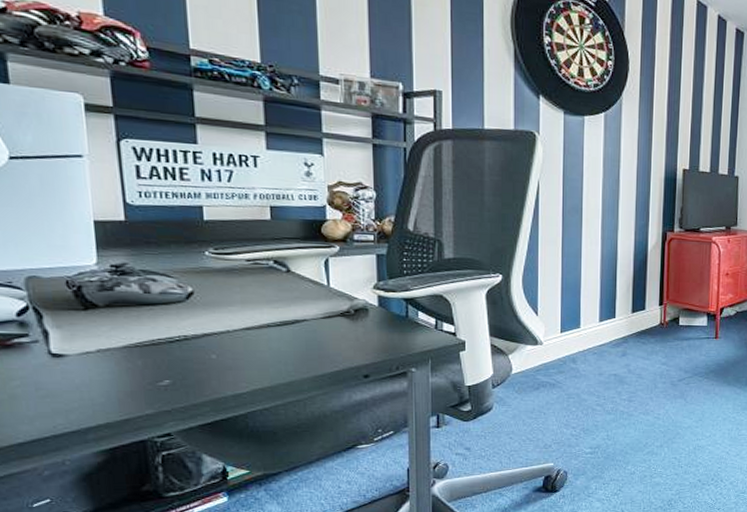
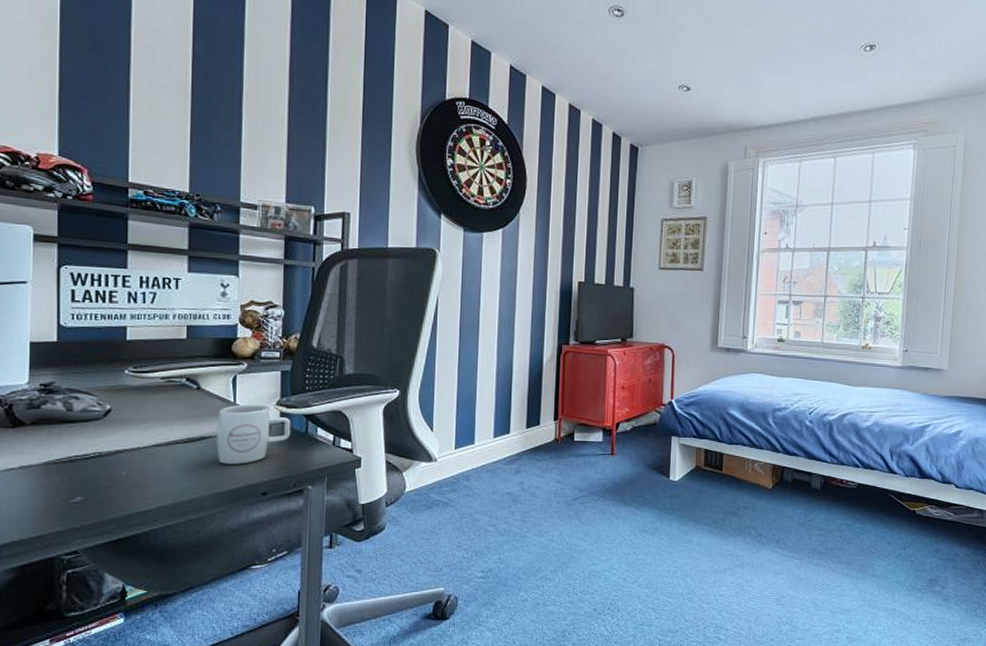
mug: none [311,288,391,348] -> present [216,404,292,464]

